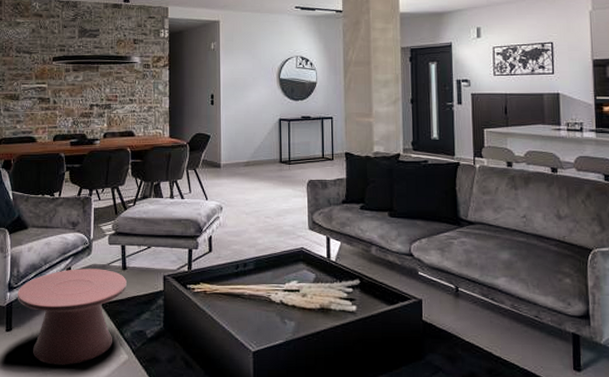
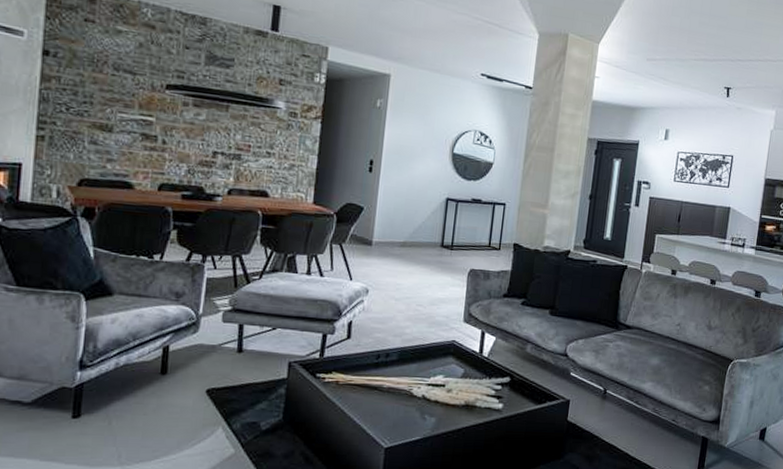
side table: present [17,269,127,365] -> none [90,348,242,459]

